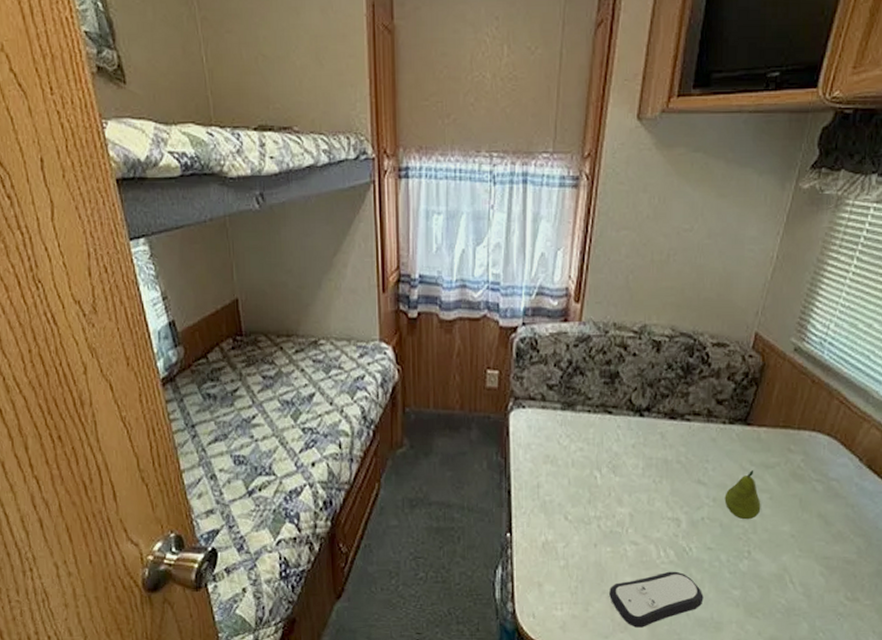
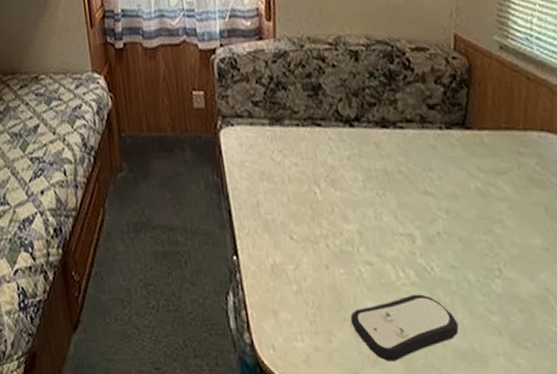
fruit: present [724,470,761,520] -> none [458,178,503,233]

